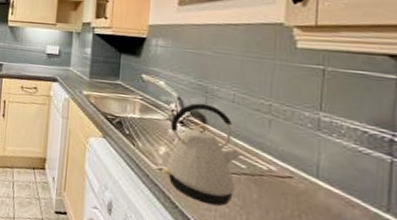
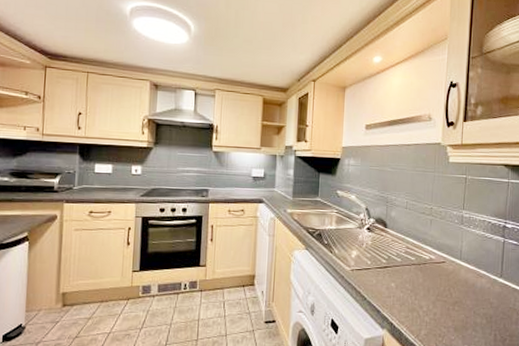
kettle: present [162,103,242,206] -> none [354,211,412,293]

